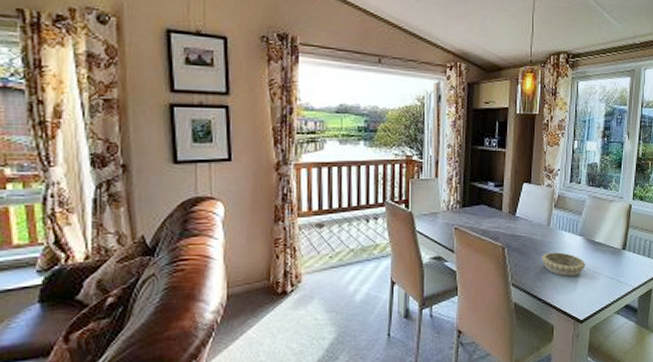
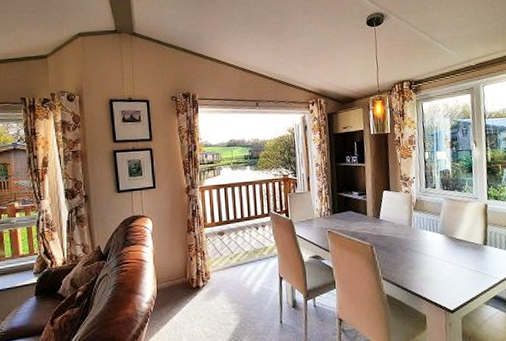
decorative bowl: present [542,252,586,276] -> none [407,249,450,270]

